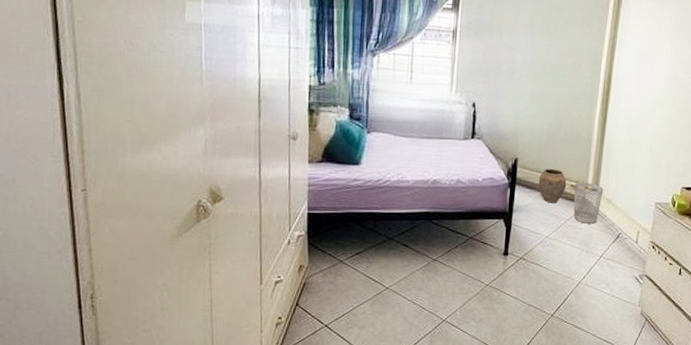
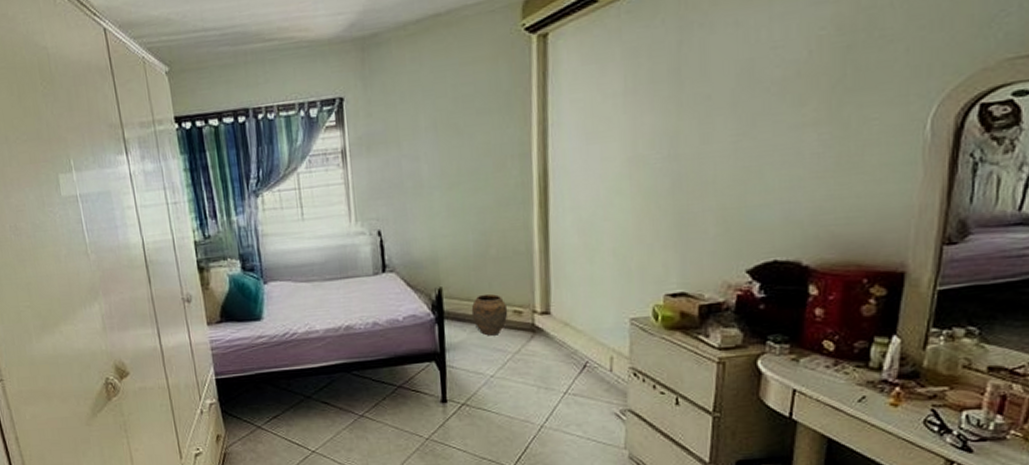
wastebasket: present [573,182,604,224] -> none [518,305,557,355]

